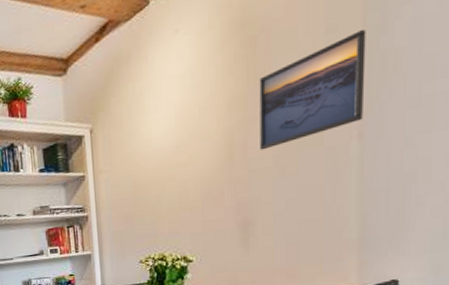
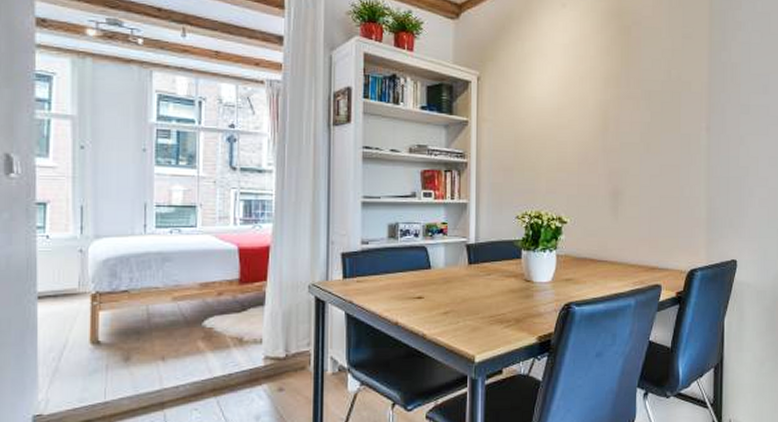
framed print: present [259,29,366,150] -> none [629,41,712,127]

